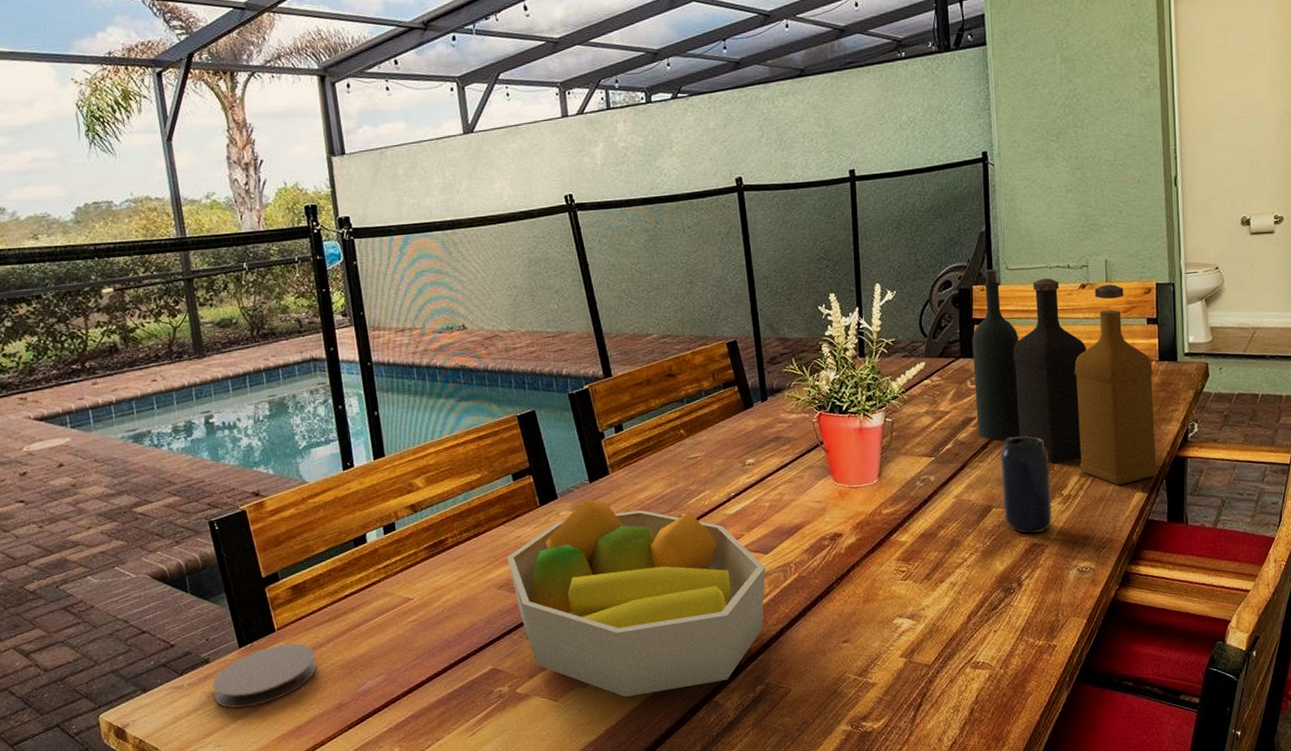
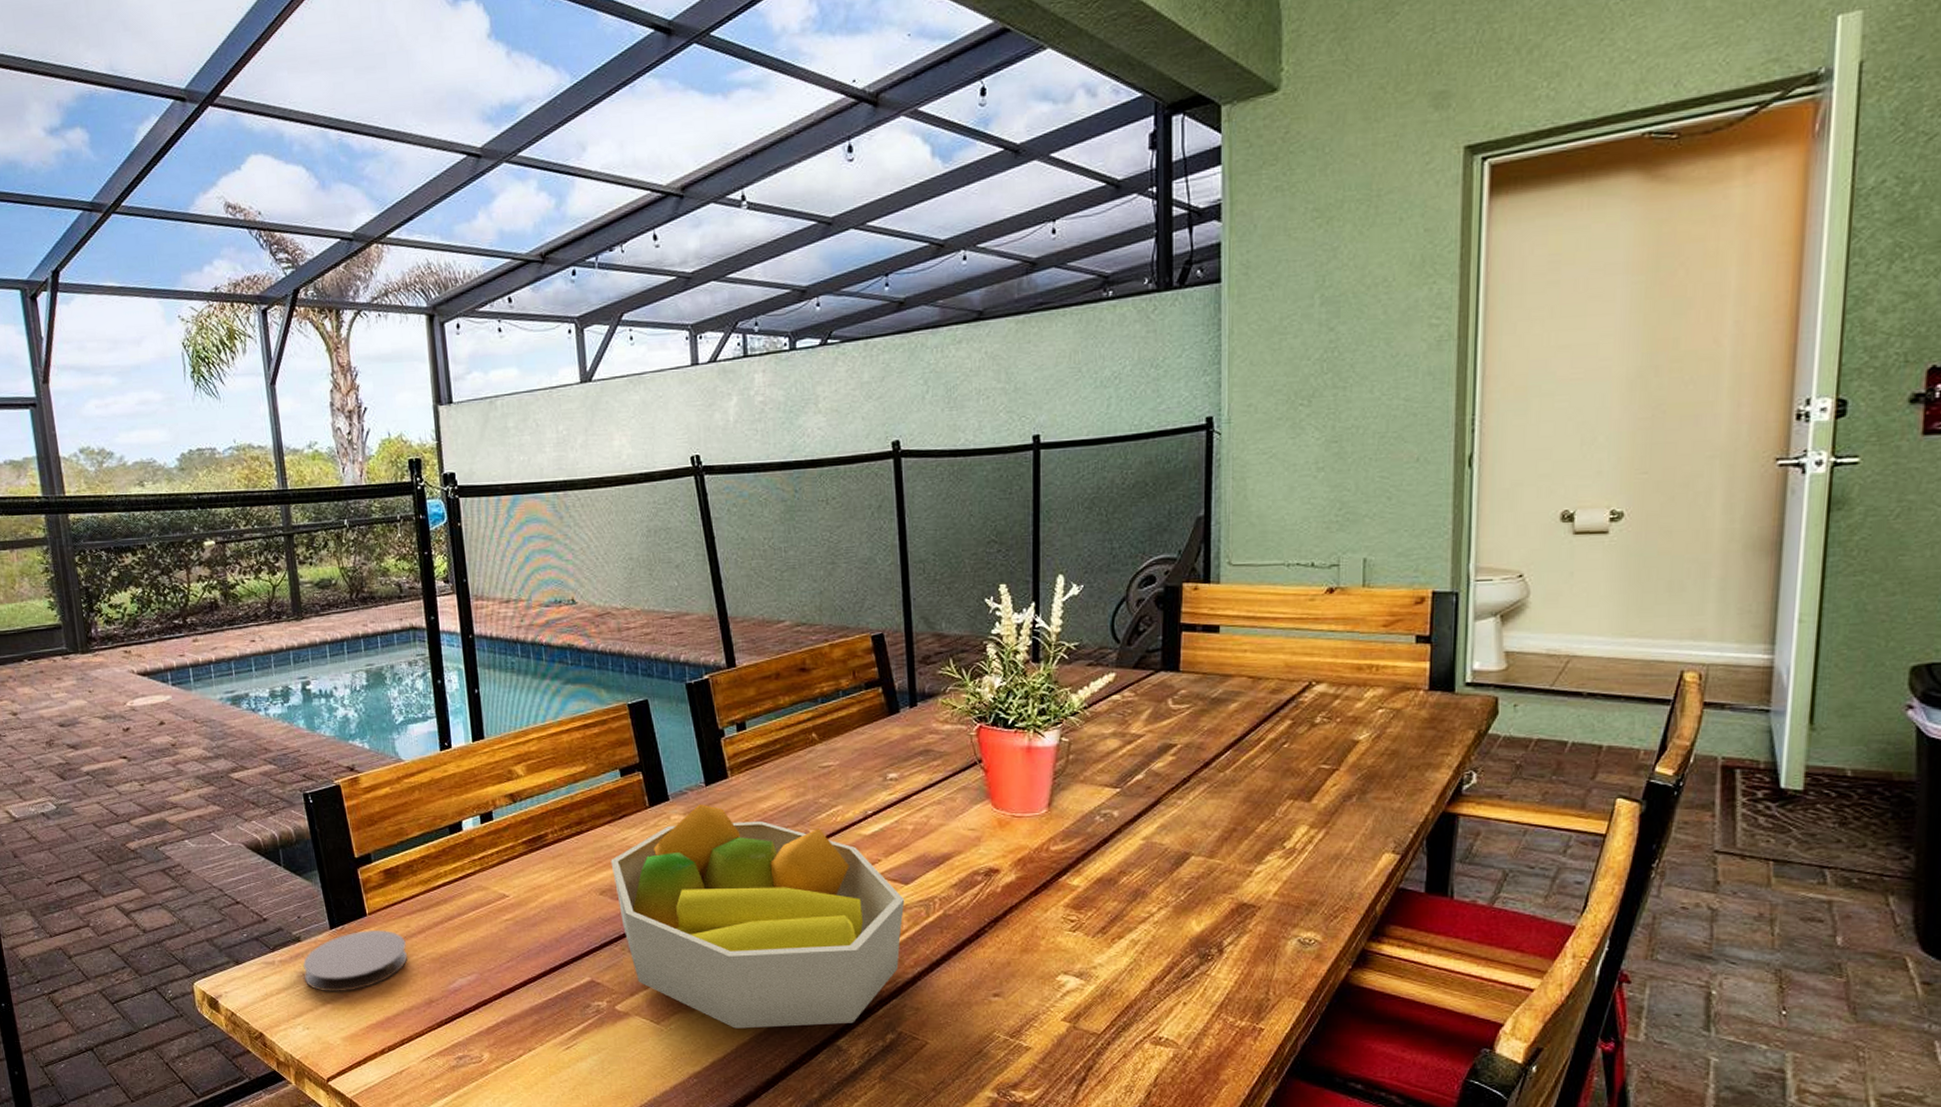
bottle: present [972,269,1158,486] -> none [1177,564,1421,842]
beverage can: present [1001,435,1053,535] -> none [1204,771,1271,892]

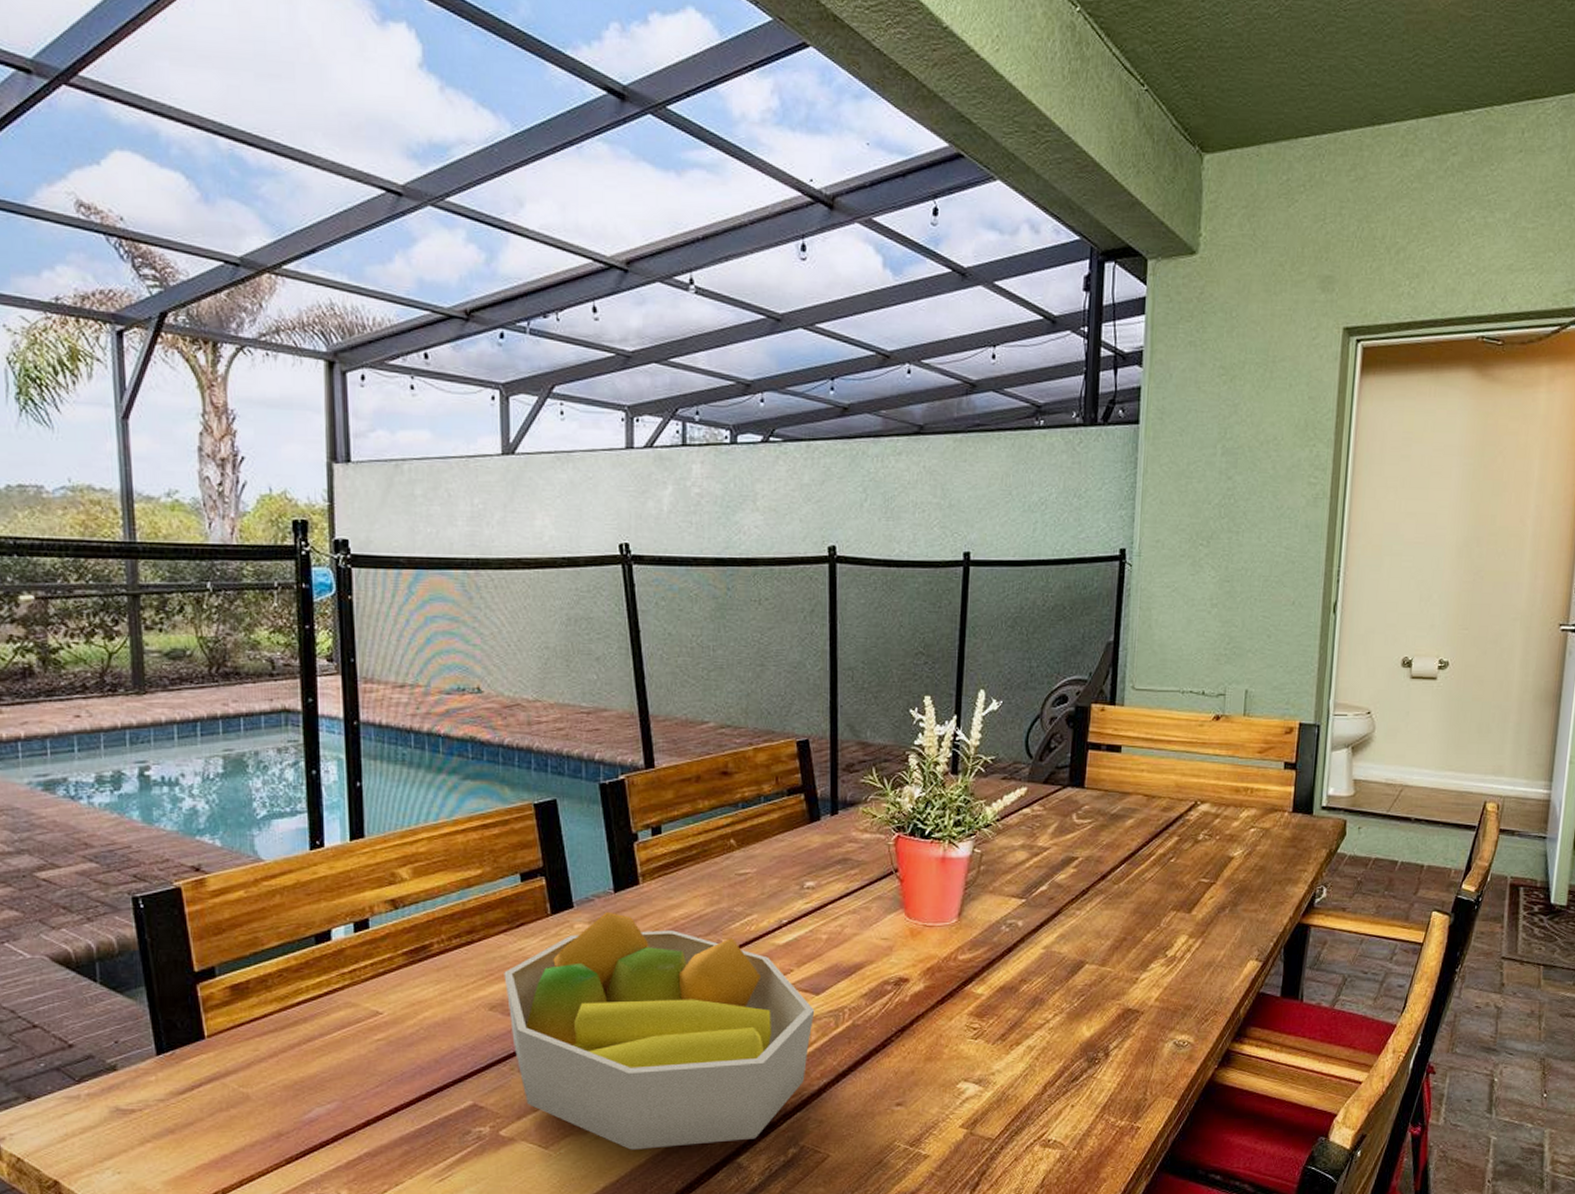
coaster: present [302,929,407,992] -> none [117,1054,253,1129]

